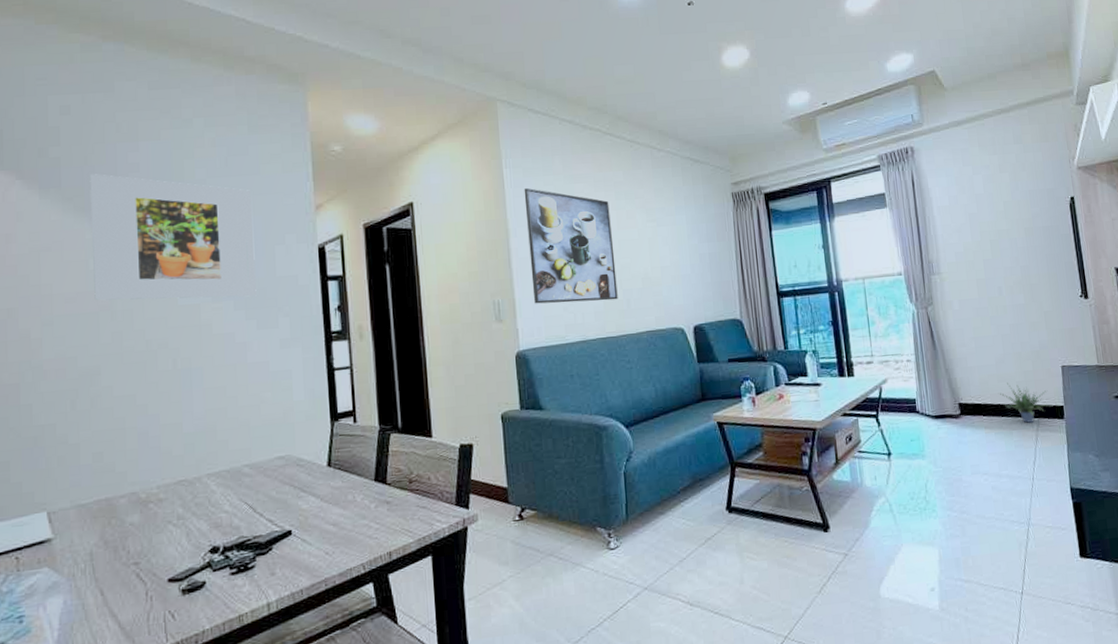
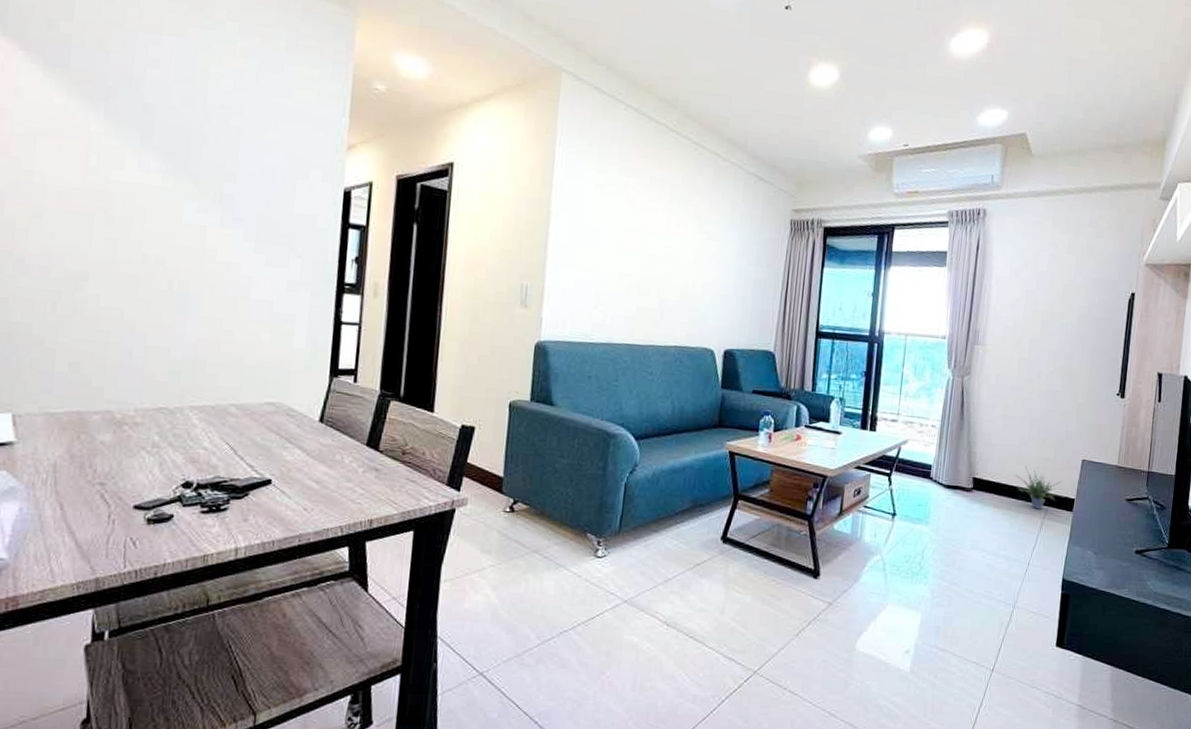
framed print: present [89,174,257,301] -> none [91,60,279,230]
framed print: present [524,188,618,304] -> none [564,172,662,308]

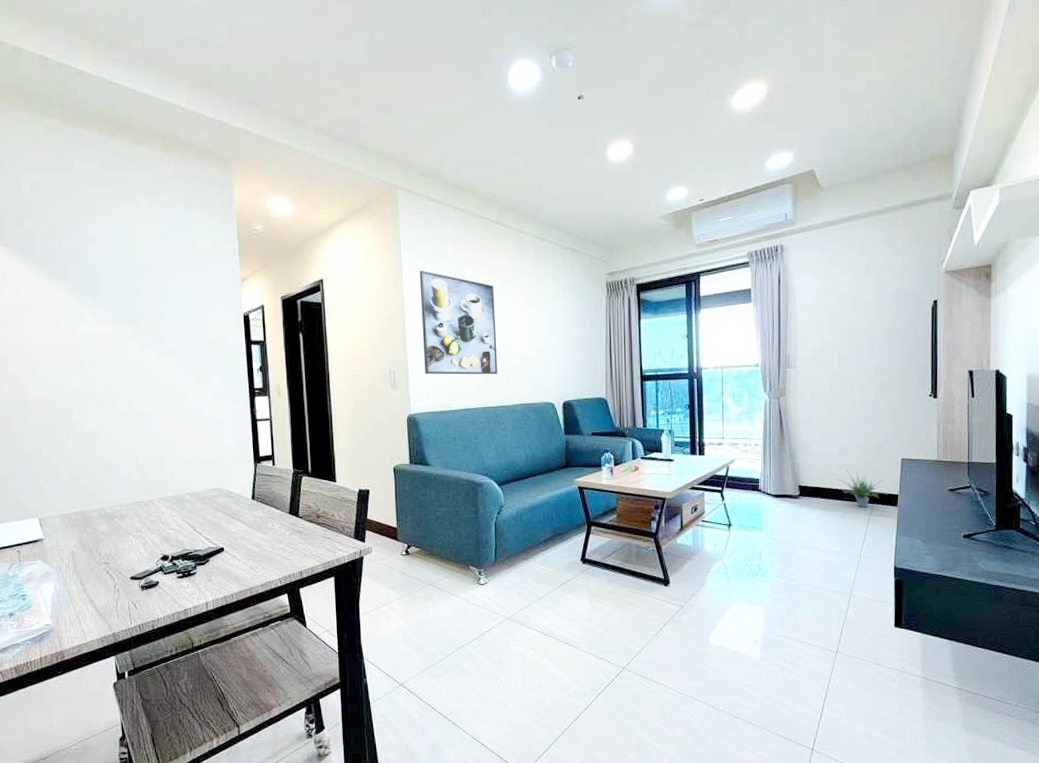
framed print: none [564,172,662,308] -> present [419,271,498,375]

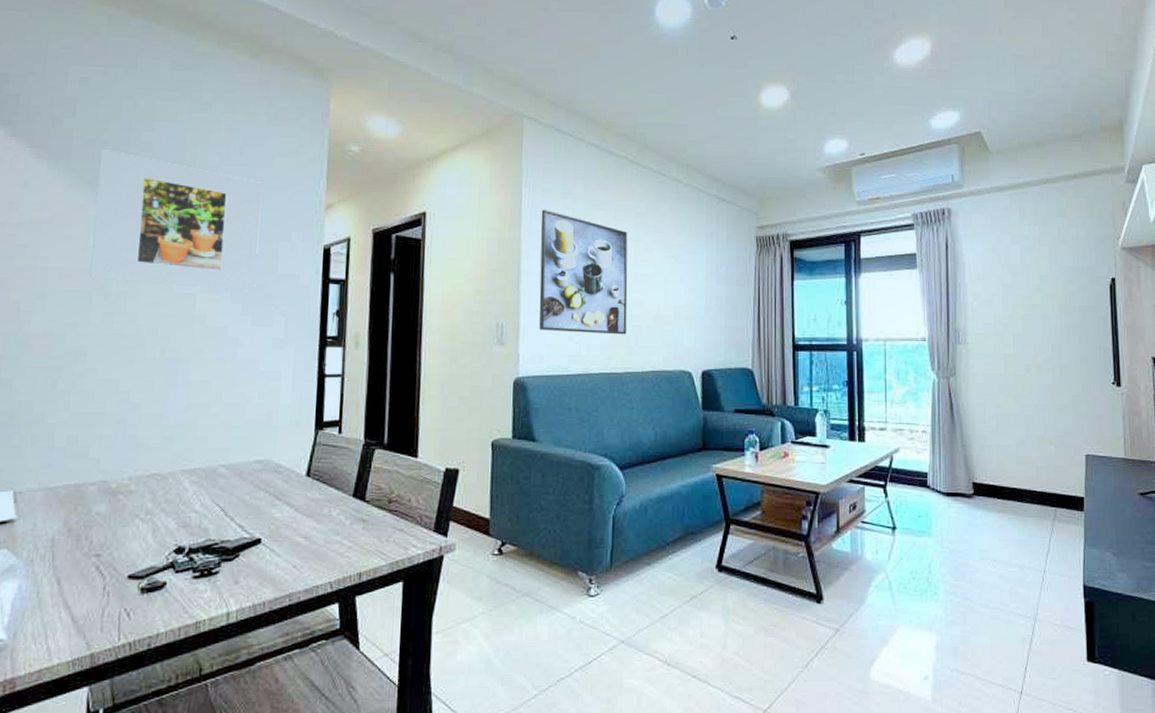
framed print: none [57,243,194,355] -> present [90,149,262,292]
potted plant: present [838,470,888,507] -> none [1016,466,1073,511]

